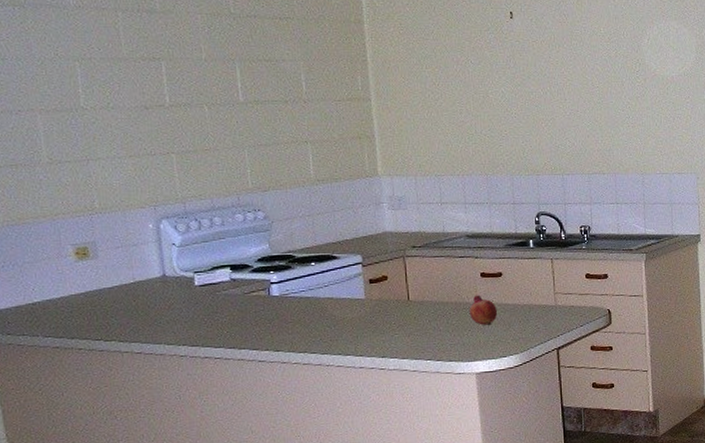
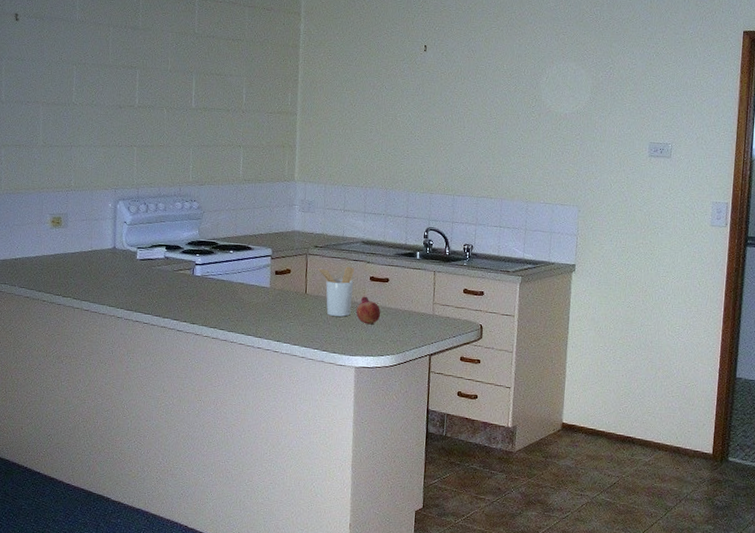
utensil holder: none [419,264,463,321] -> present [318,266,355,317]

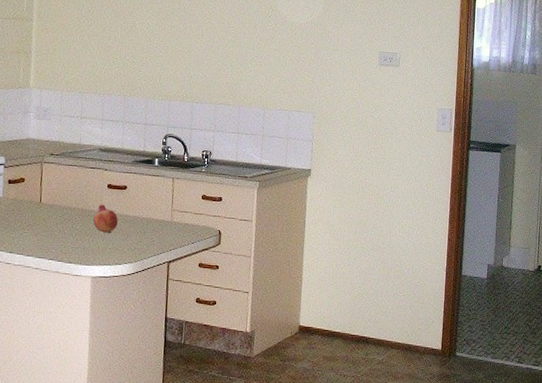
utensil holder: present [318,266,355,317] -> none [53,174,92,226]

